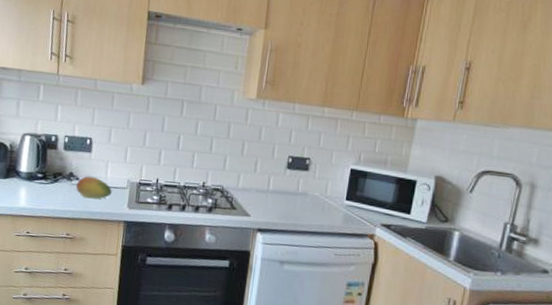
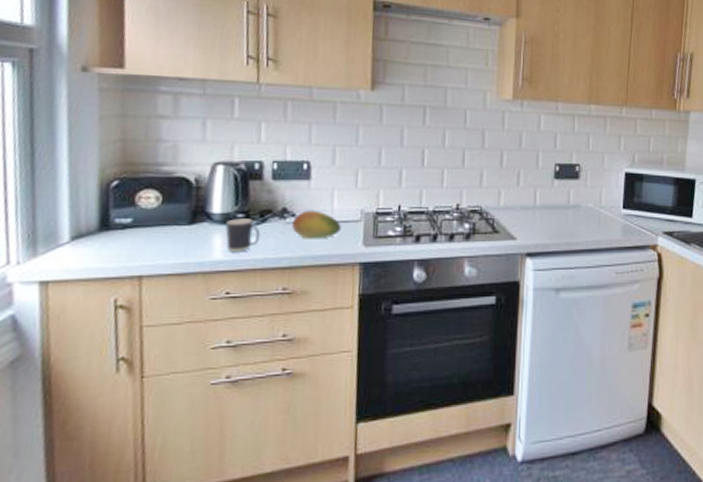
mug: none [28,177,53,203] -> present [224,218,260,251]

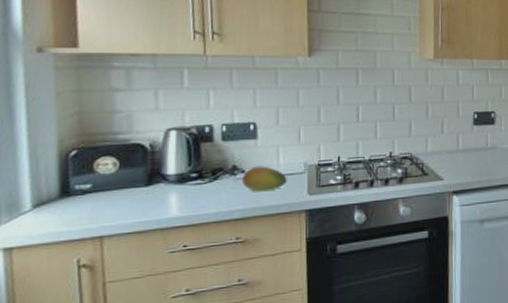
mug: present [224,218,260,251] -> none [179,177,212,208]

